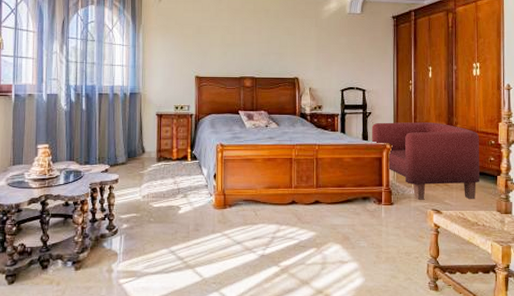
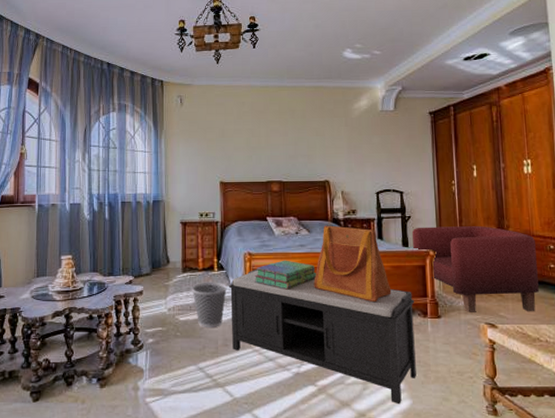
wastebasket: none [166,171,200,213] -> present [192,282,228,327]
bench: none [201,159,371,282] -> present [229,268,416,405]
stack of books: none [226,151,284,179] -> present [255,260,317,290]
tote bag: none [280,119,351,191] -> present [314,225,392,303]

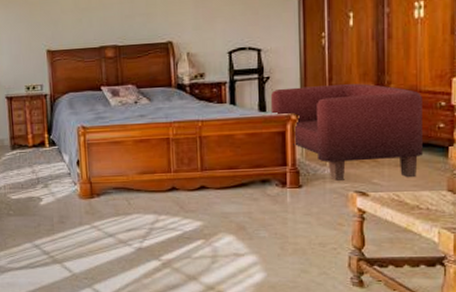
wastebasket: present [192,282,228,327] -> none [22,158,61,205]
bench: present [229,268,416,405] -> none [62,142,272,278]
stack of books: present [255,260,317,290] -> none [90,132,160,164]
tote bag: present [314,225,392,303] -> none [156,92,245,174]

